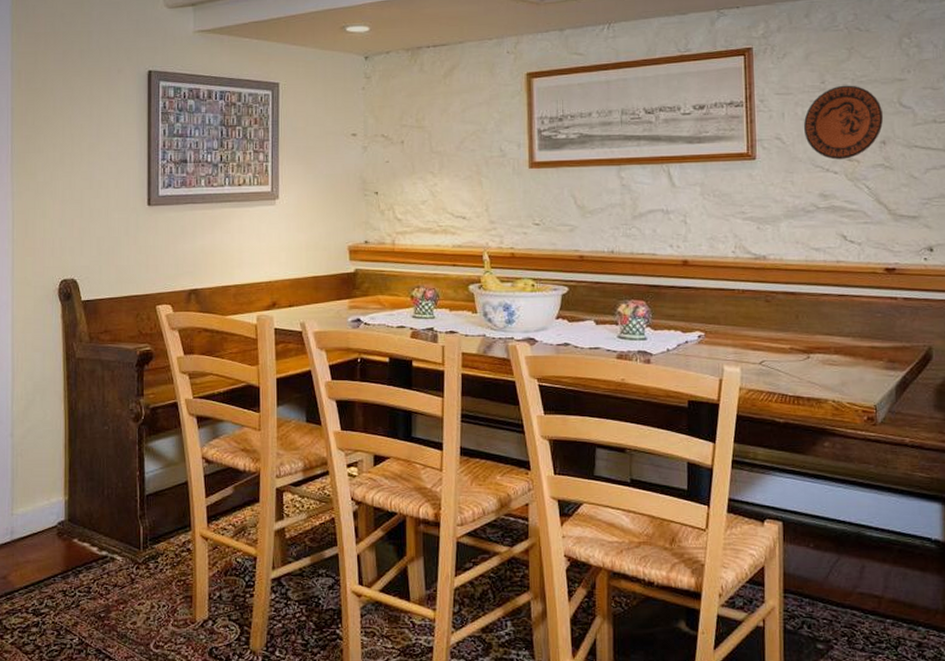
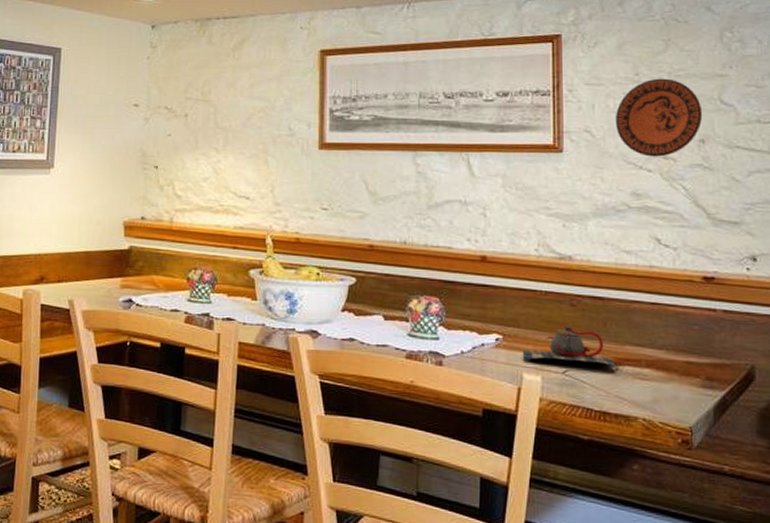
teapot: none [723,320,807,356] -> present [522,325,615,368]

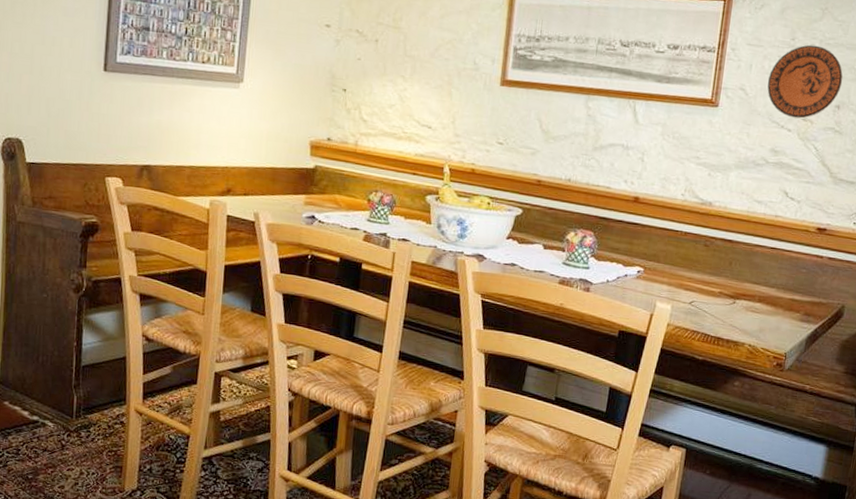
teapot: present [522,325,615,368] -> none [658,263,734,301]

